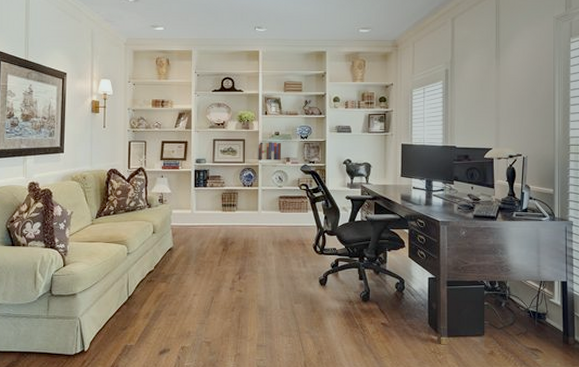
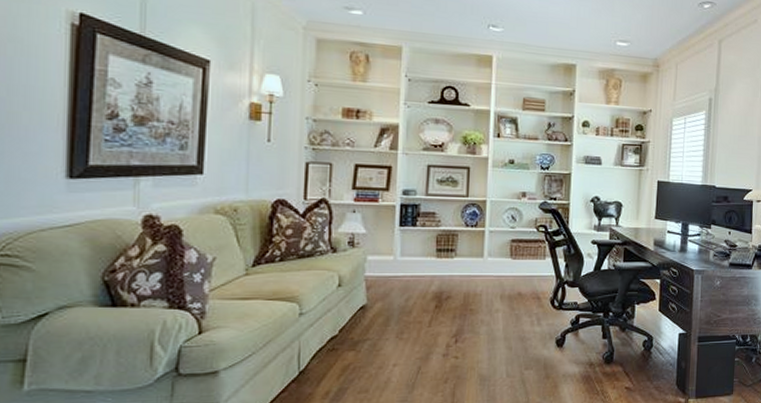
books: present [258,142,282,160] -> none [486,171,517,195]

